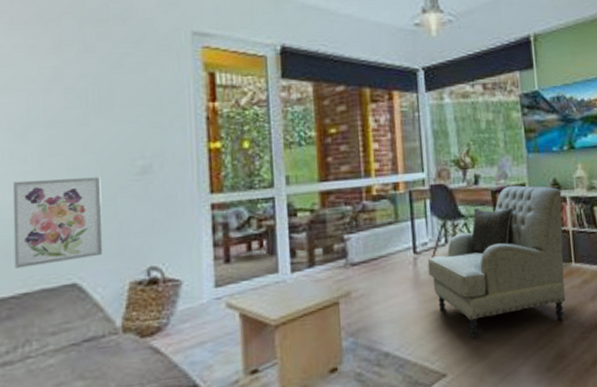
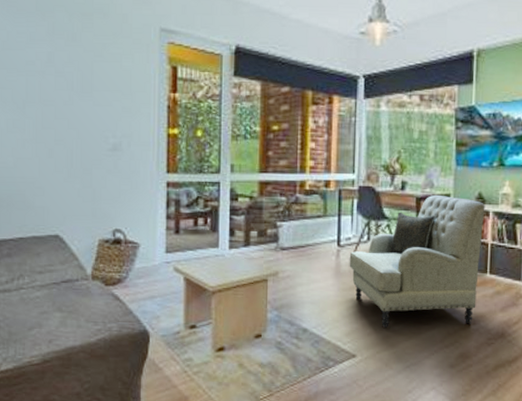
wall art: present [12,177,103,269] -> none [14,146,80,218]

